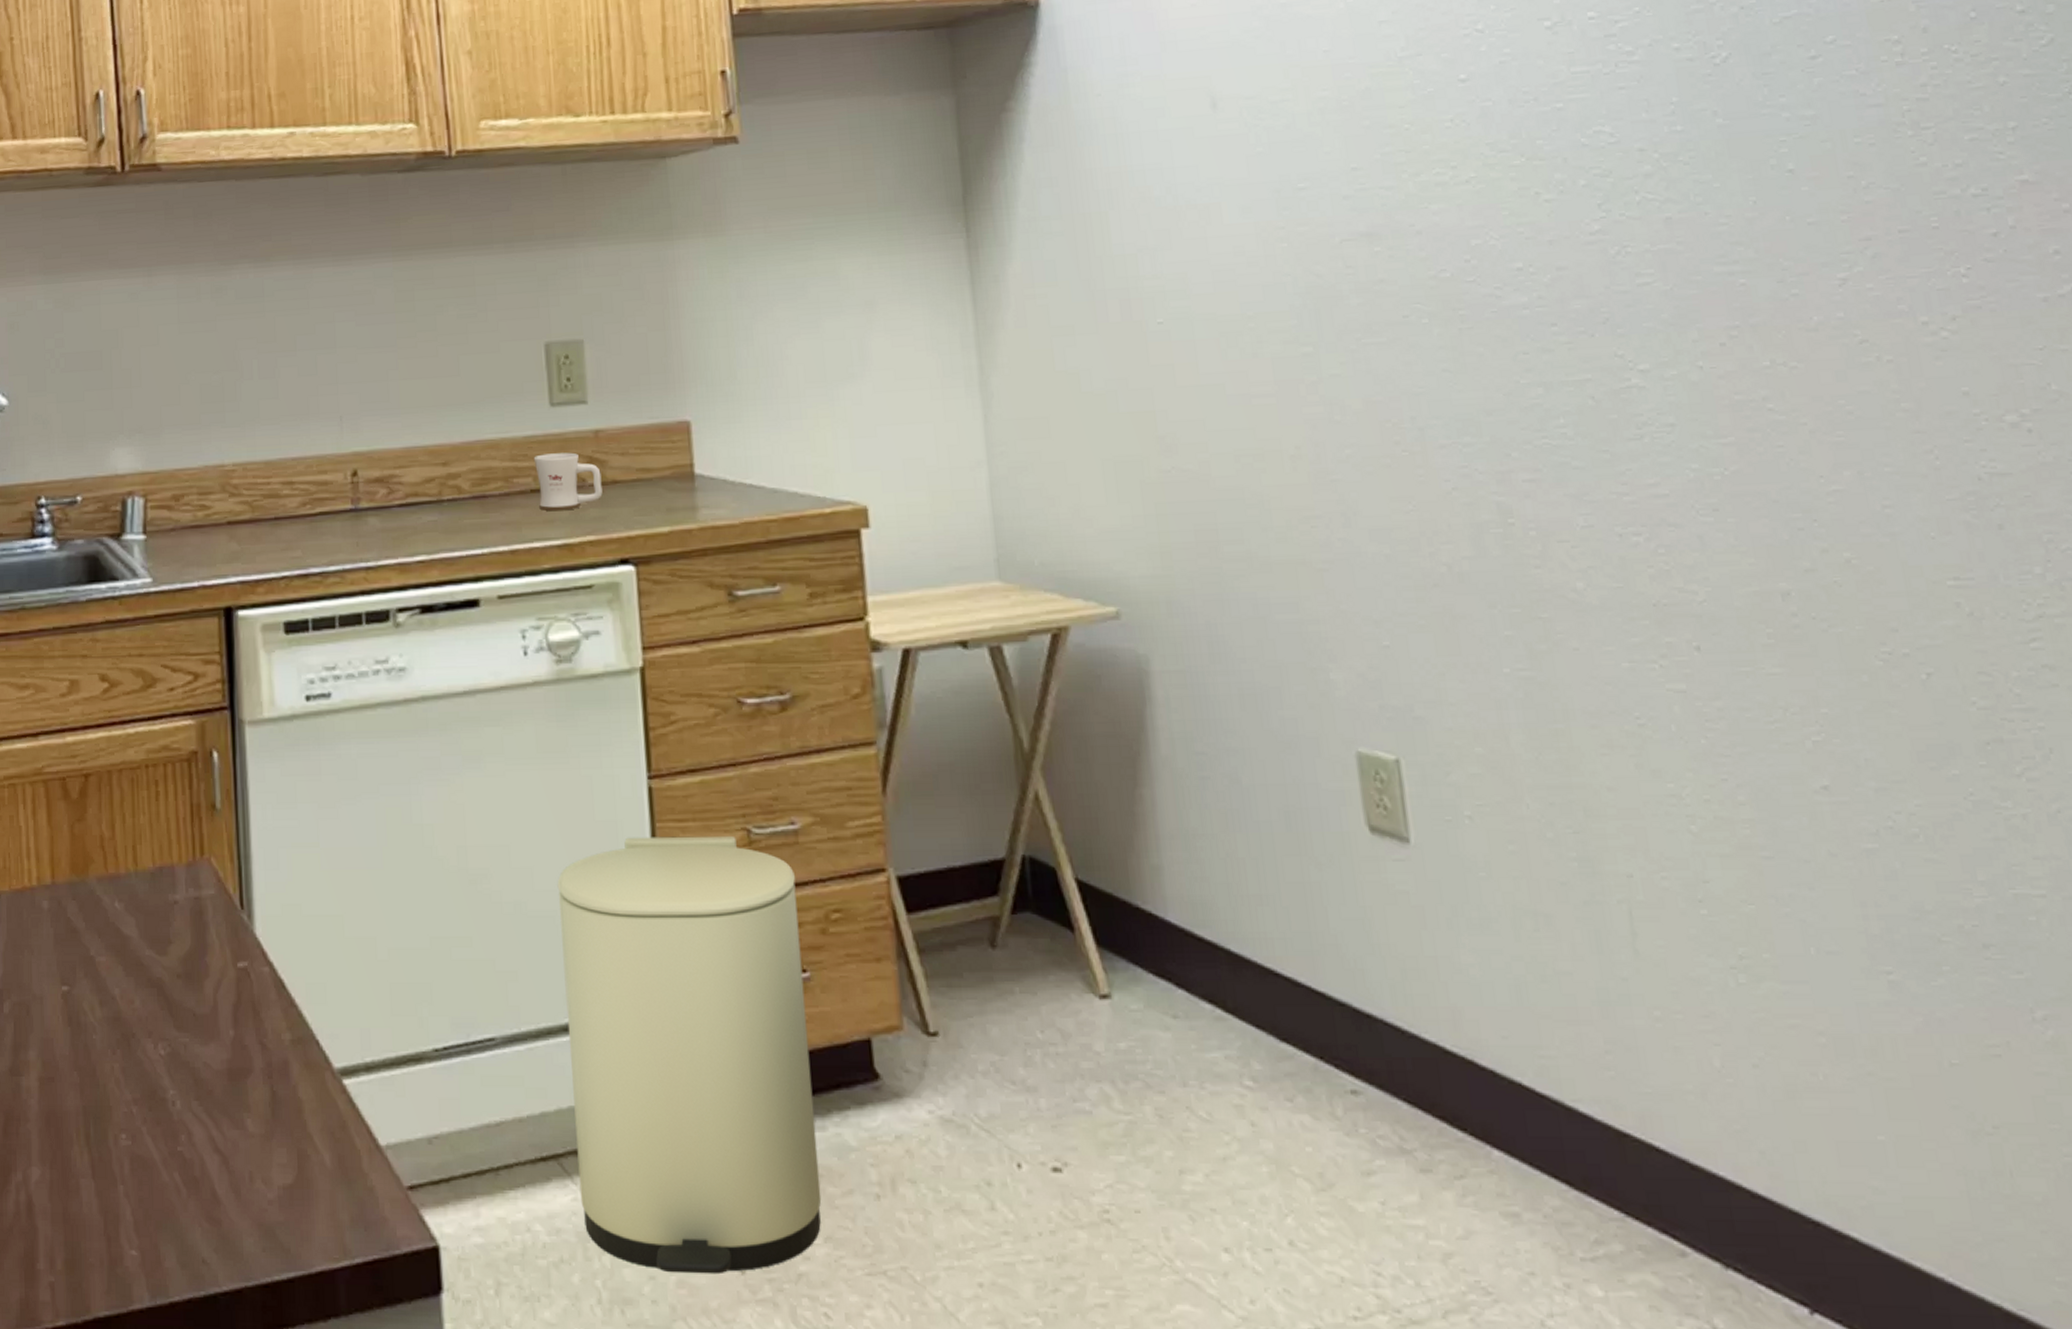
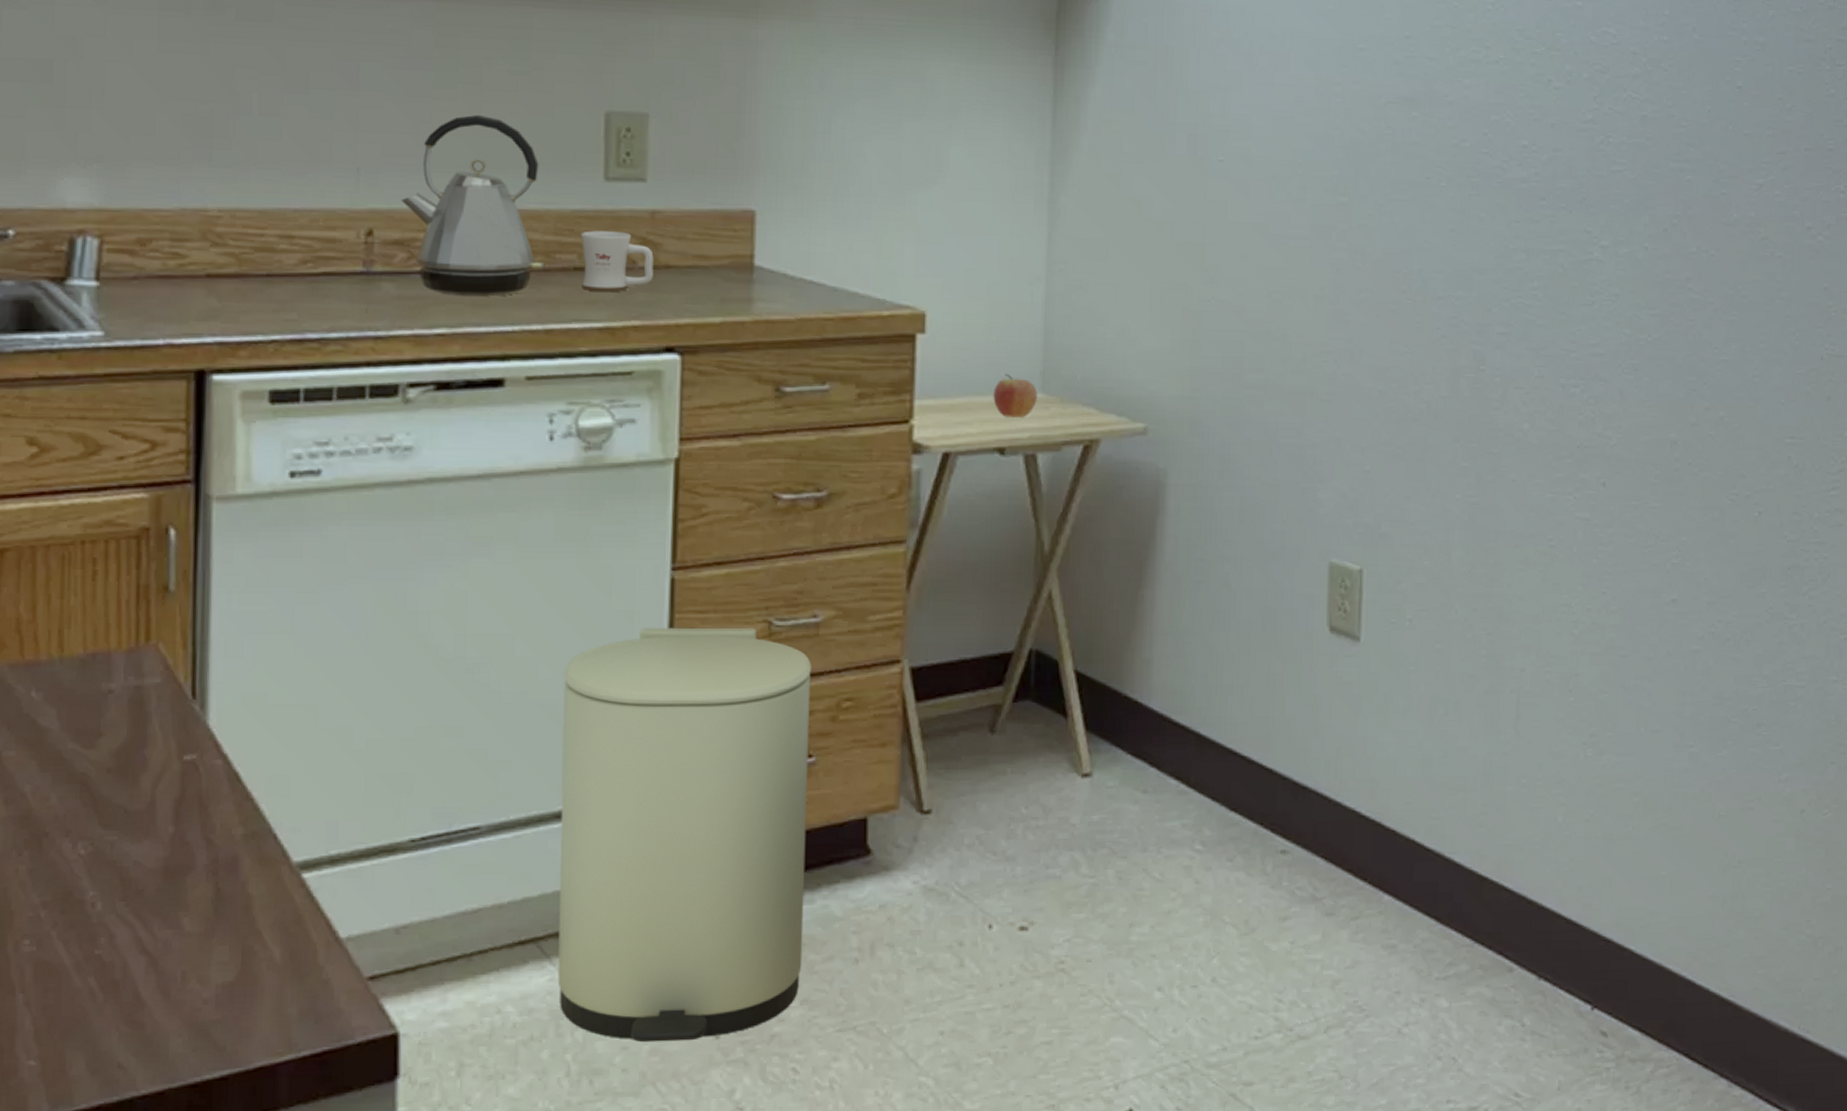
kettle: none [378,357,505,525] -> present [401,114,545,297]
fruit: none [947,563,995,609] -> present [993,374,1037,418]

